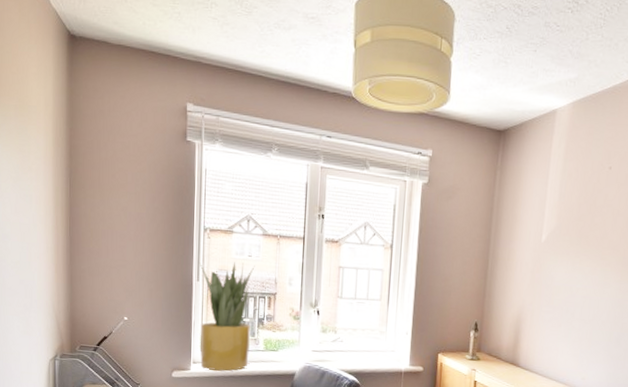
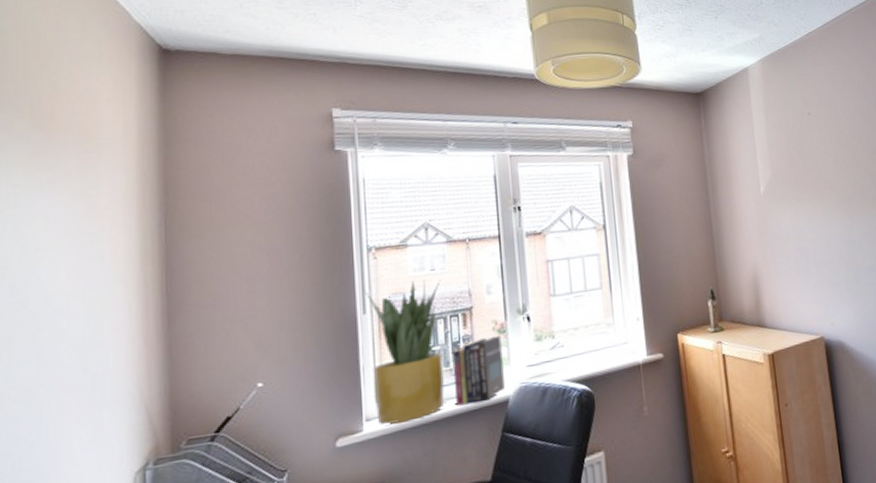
books: none [256,320,295,371] -> present [452,335,505,406]

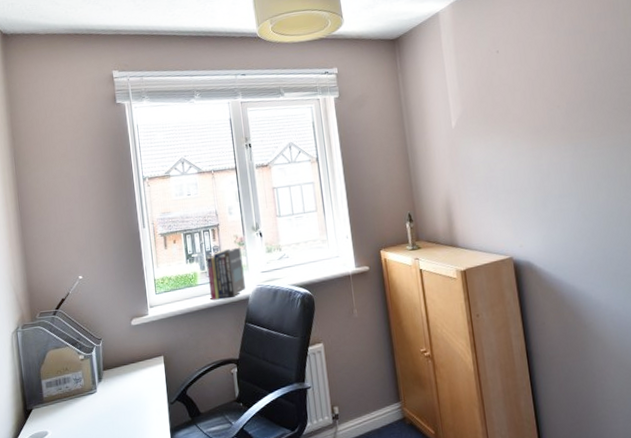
planter: present [364,279,445,426] -> none [142,202,203,312]

